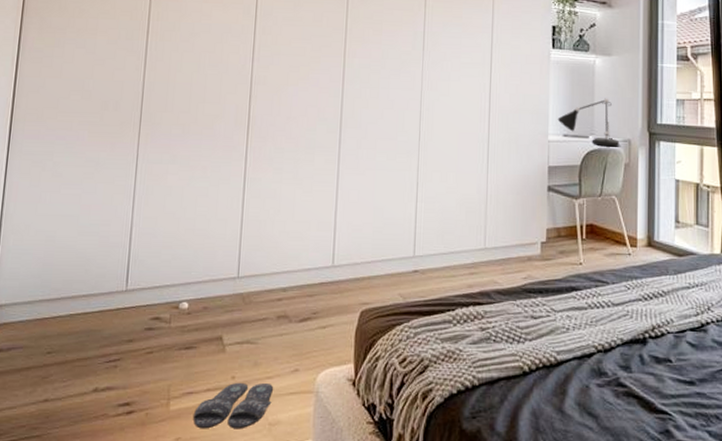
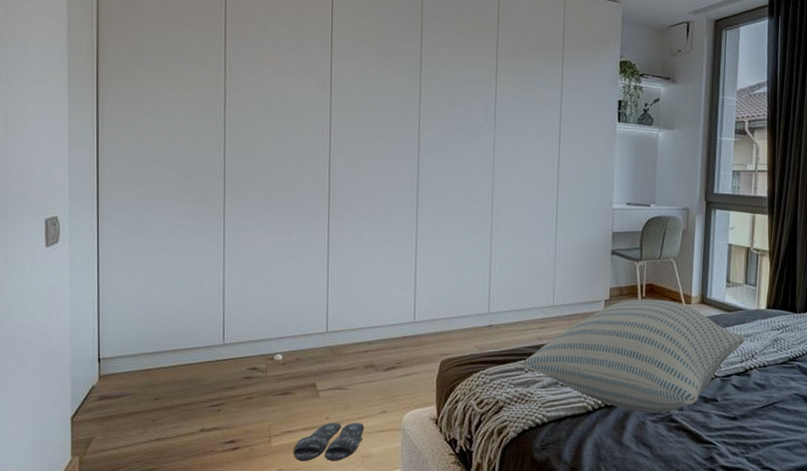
pillow: none [451,241,699,376] -> present [523,299,745,413]
desk lamp: present [557,98,621,147] -> none [621,169,680,215]

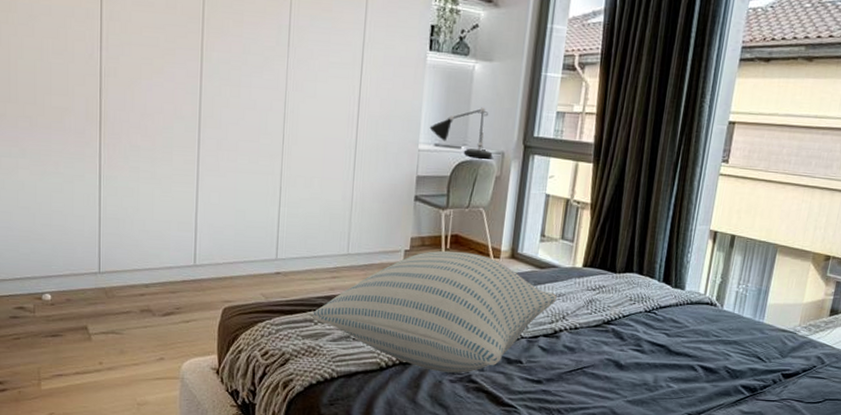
slippers: present [294,422,364,461] -> none [65,368,140,408]
desk lamp: none [621,169,680,215] -> present [429,107,494,159]

